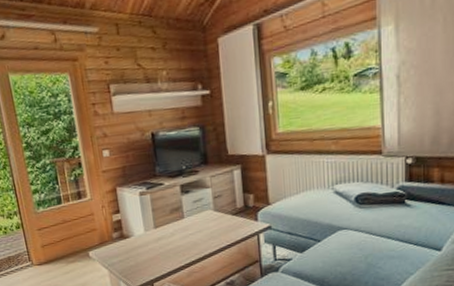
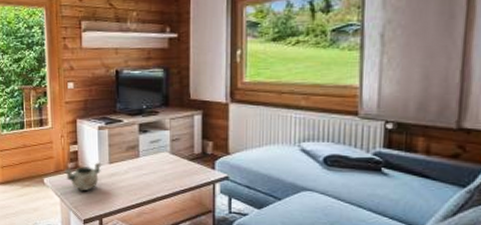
decorative bowl: none [109,228,148,259] -> present [64,162,102,190]

